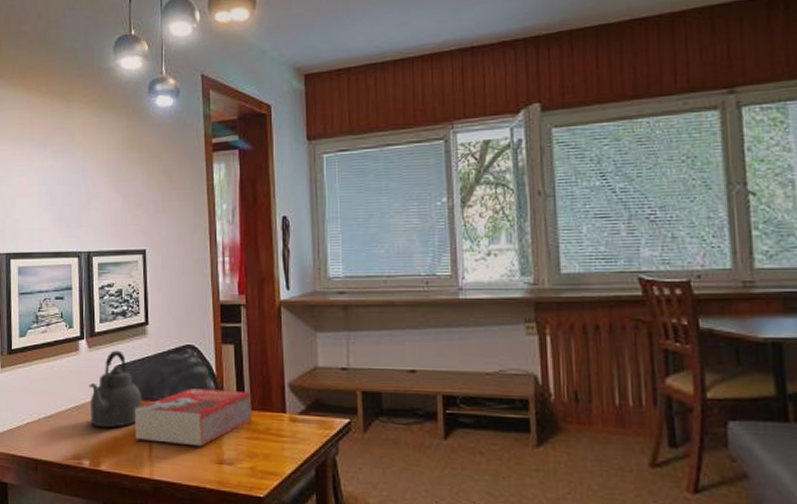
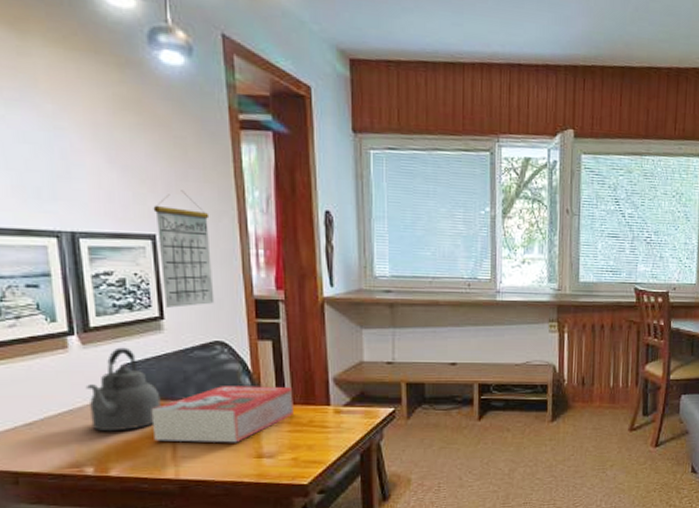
calendar: none [145,209,188,314] -> present [153,190,215,308]

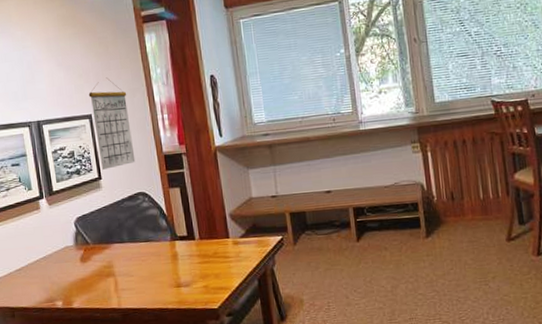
kettle: present [85,347,161,432] -> none [53,204,104,272]
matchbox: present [151,386,294,443] -> none [97,225,201,278]

